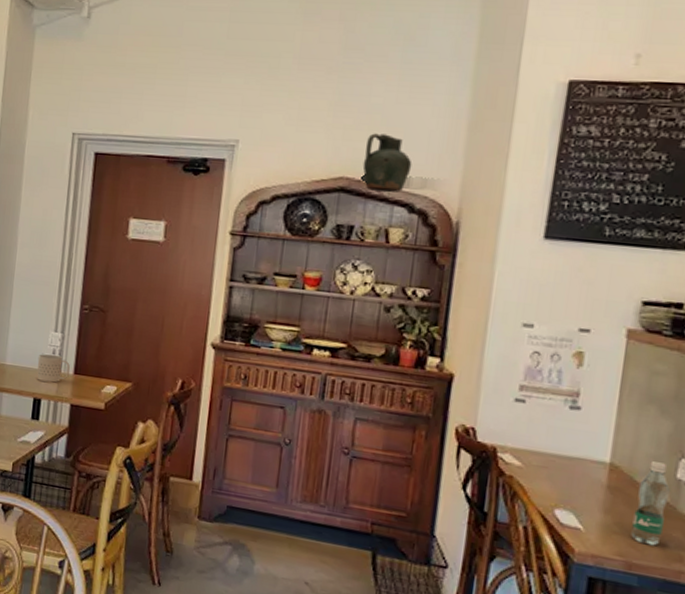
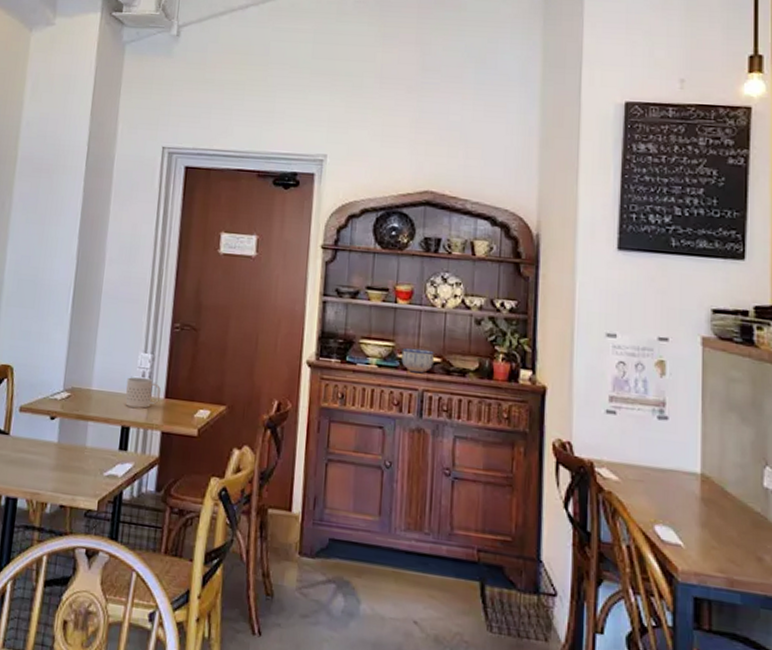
bowl: none [305,332,340,359] -> present [401,347,434,374]
ceramic jug: present [362,133,412,193] -> none [445,149,492,206]
bottle: present [631,461,670,546] -> none [729,470,759,560]

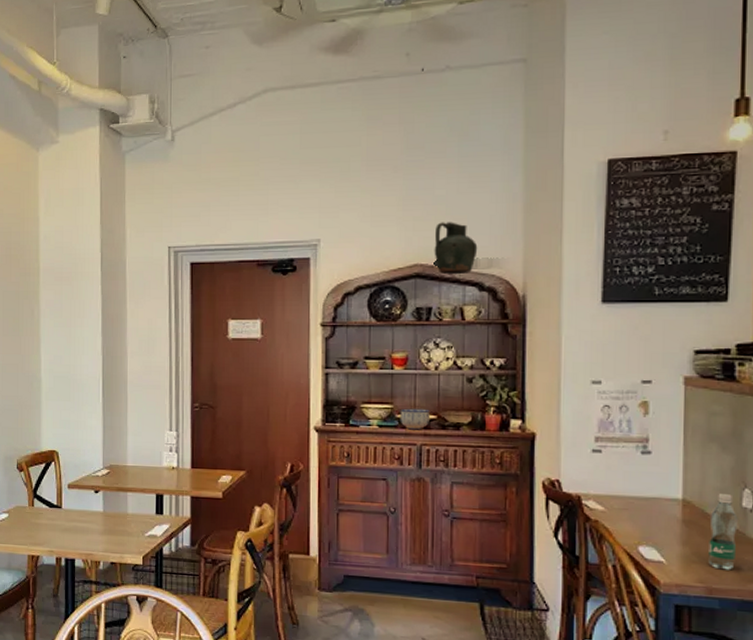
mug: present [125,376,161,409] -> none [156,452,187,478]
ceramic jug: none [445,149,492,206] -> present [434,222,478,275]
bottle: none [729,470,759,560] -> present [708,494,738,571]

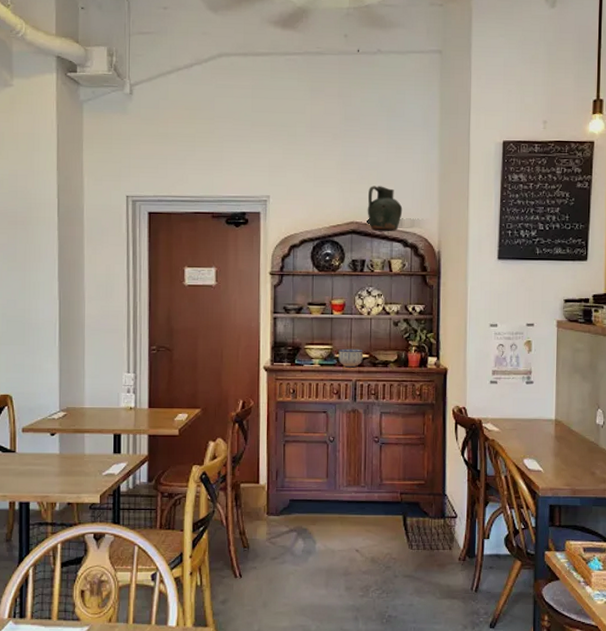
bottle: present [708,494,738,571] -> none [573,414,593,475]

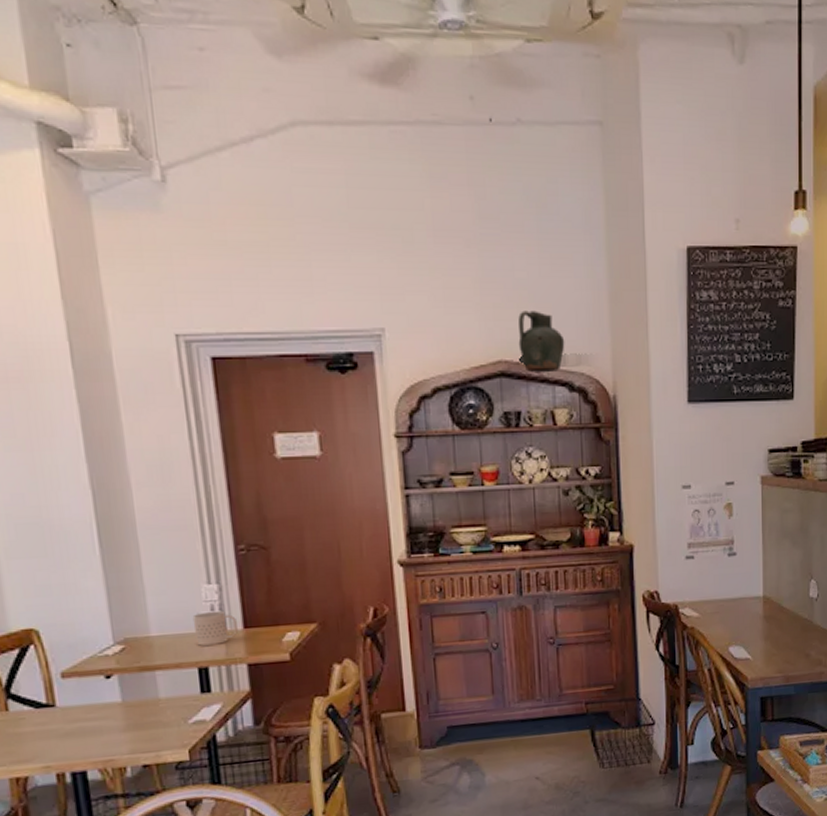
mug: none [114,393,144,418] -> present [192,610,238,646]
bowl: present [338,348,363,368] -> none [495,528,527,554]

